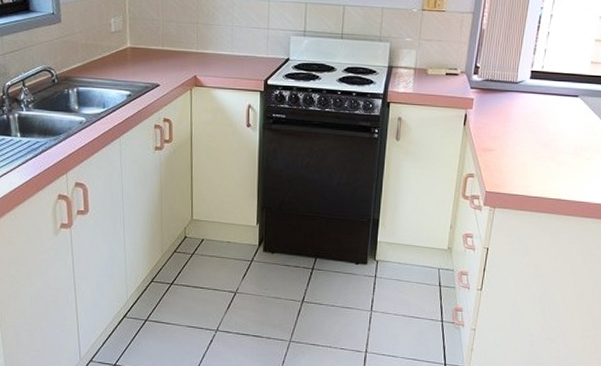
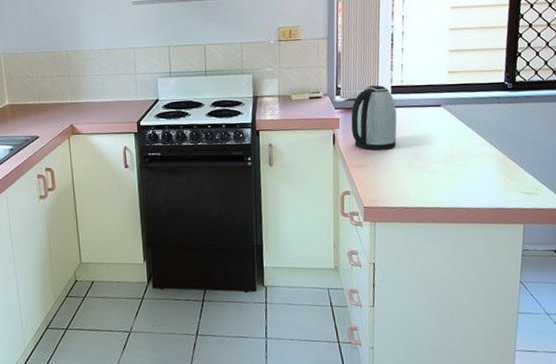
kettle: none [484,67,533,136] -> present [351,85,397,151]

